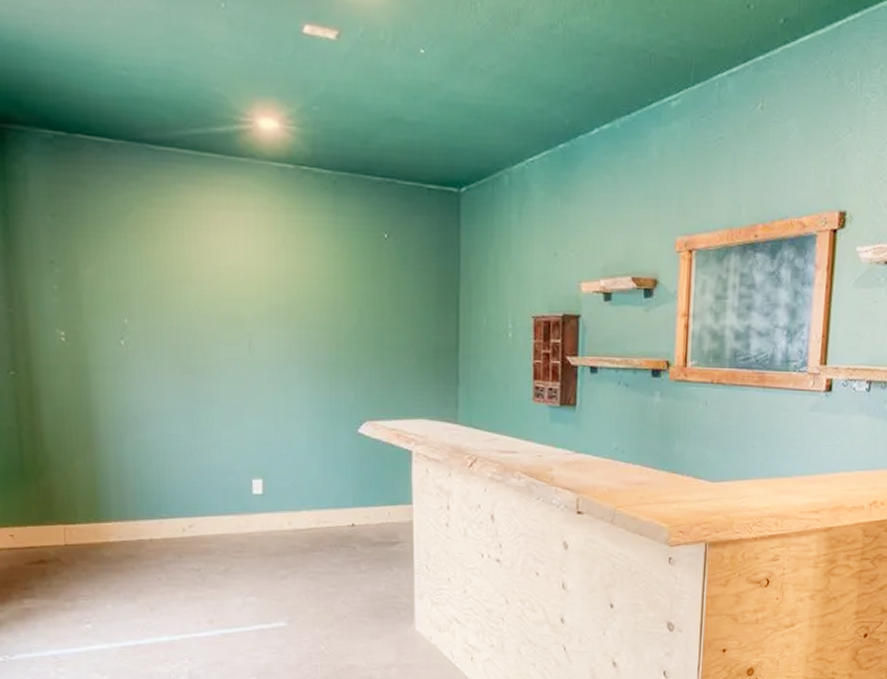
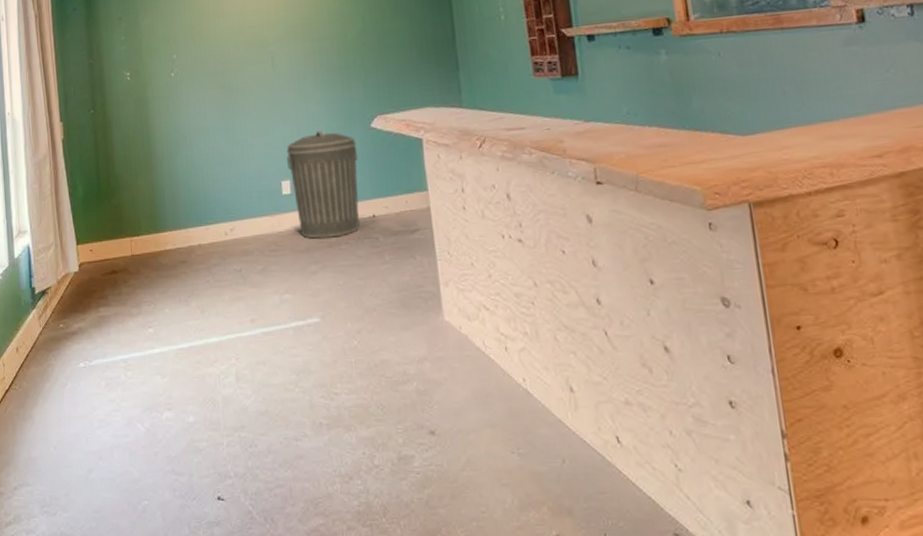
trash can: none [260,429,341,543] -> present [286,130,360,239]

